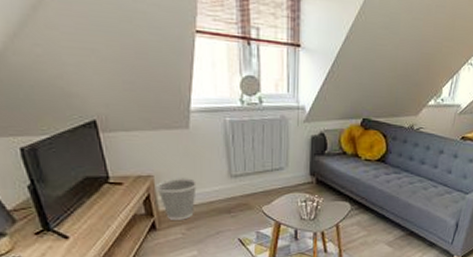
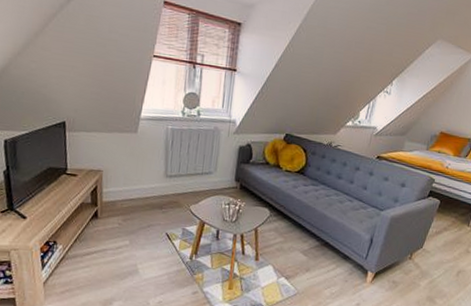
wastebasket: present [156,178,197,220] -> none [103,174,137,212]

